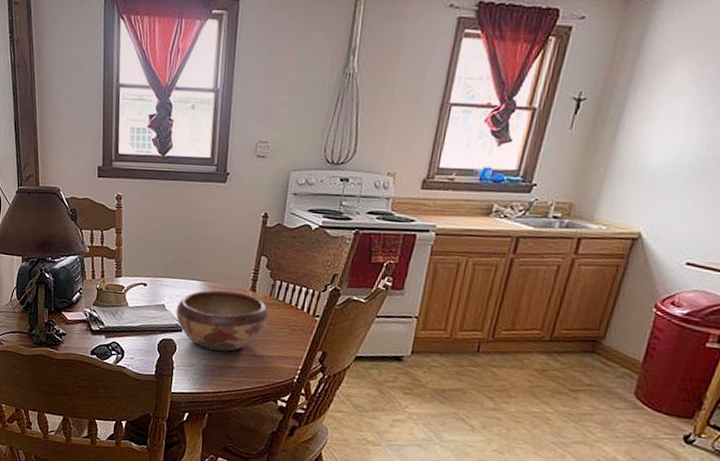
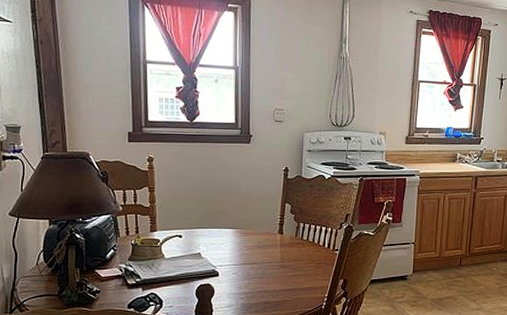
decorative bowl: present [175,289,269,352] -> none [211,235,296,289]

